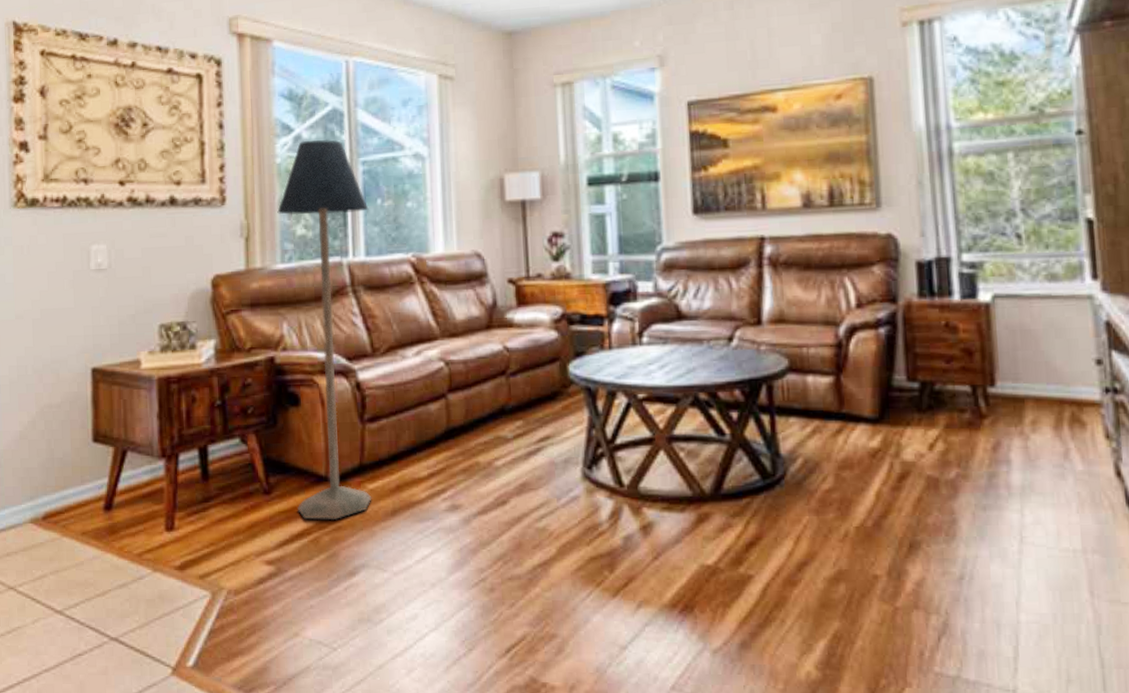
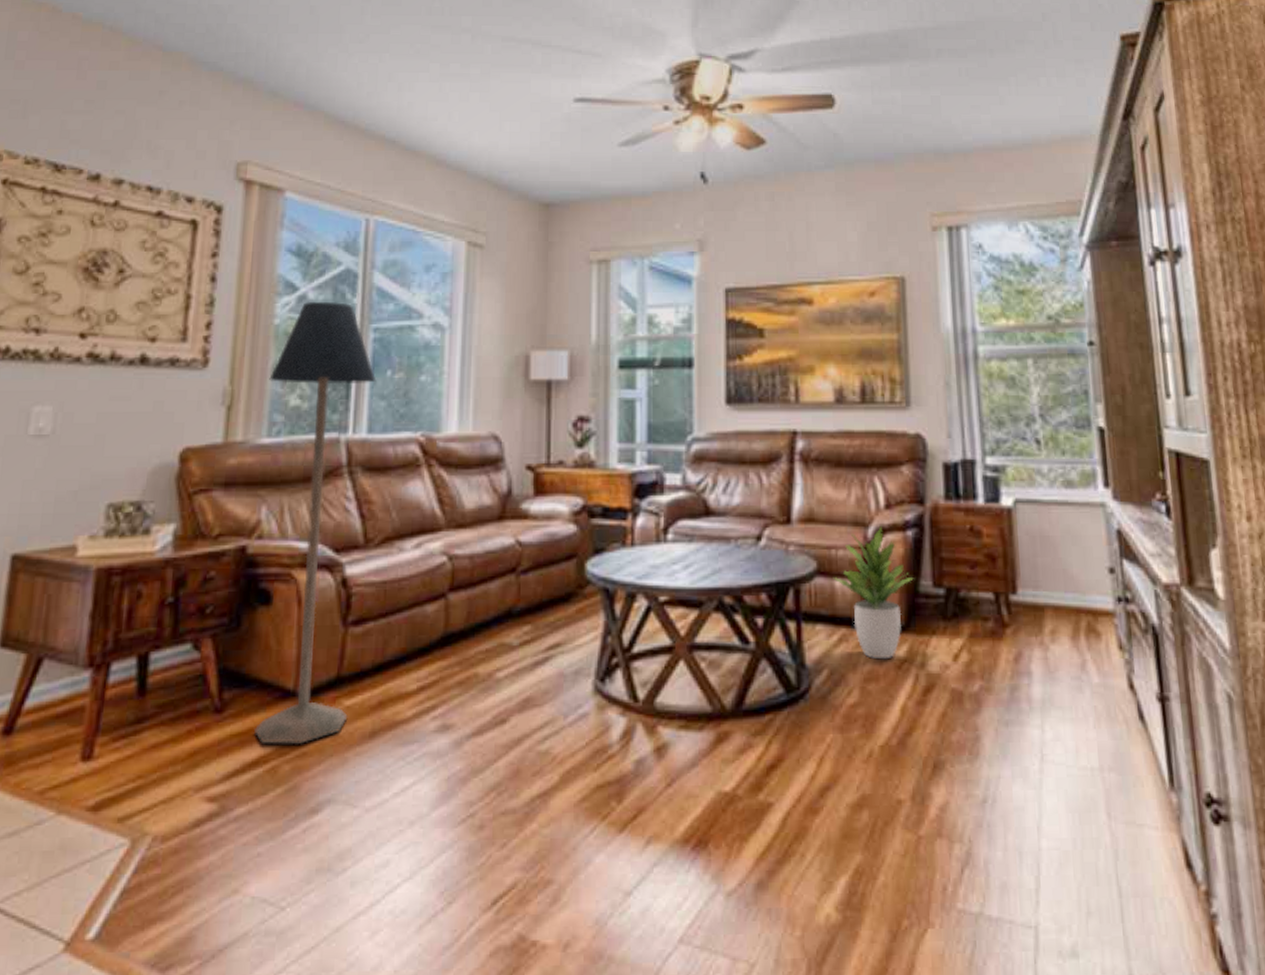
potted plant: none [805,323,887,449] -> present [833,525,914,660]

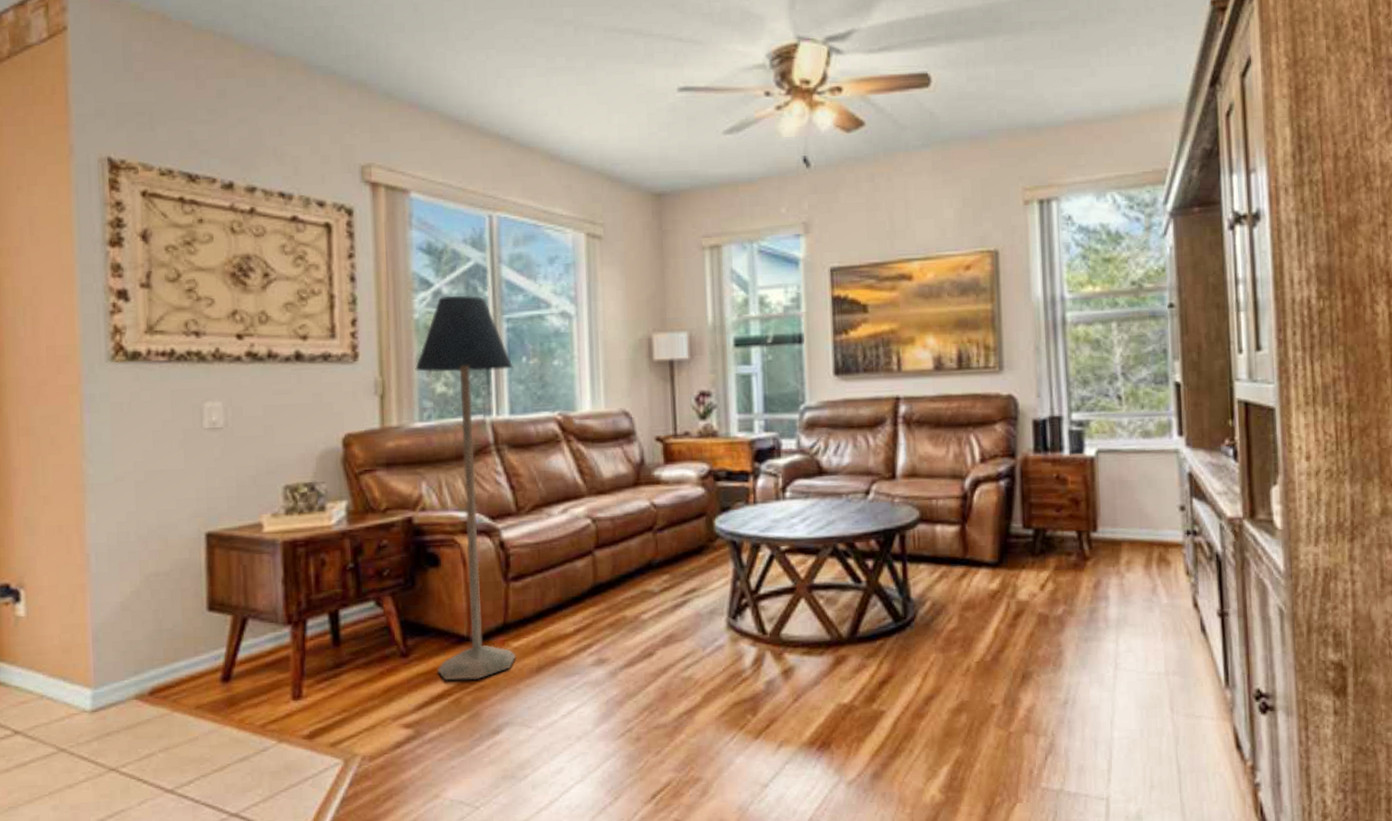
potted plant: present [833,525,914,660] -> none [934,477,1006,592]

